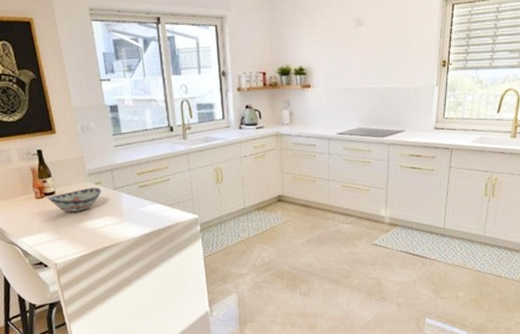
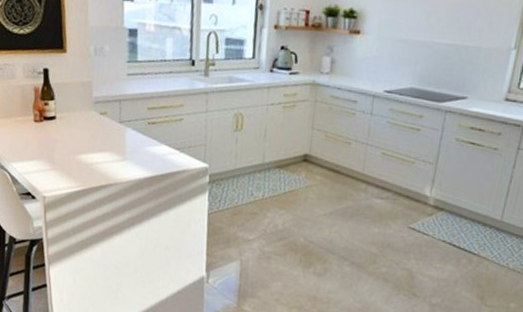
decorative bowl: present [47,188,102,212] -> none [46,117,106,143]

